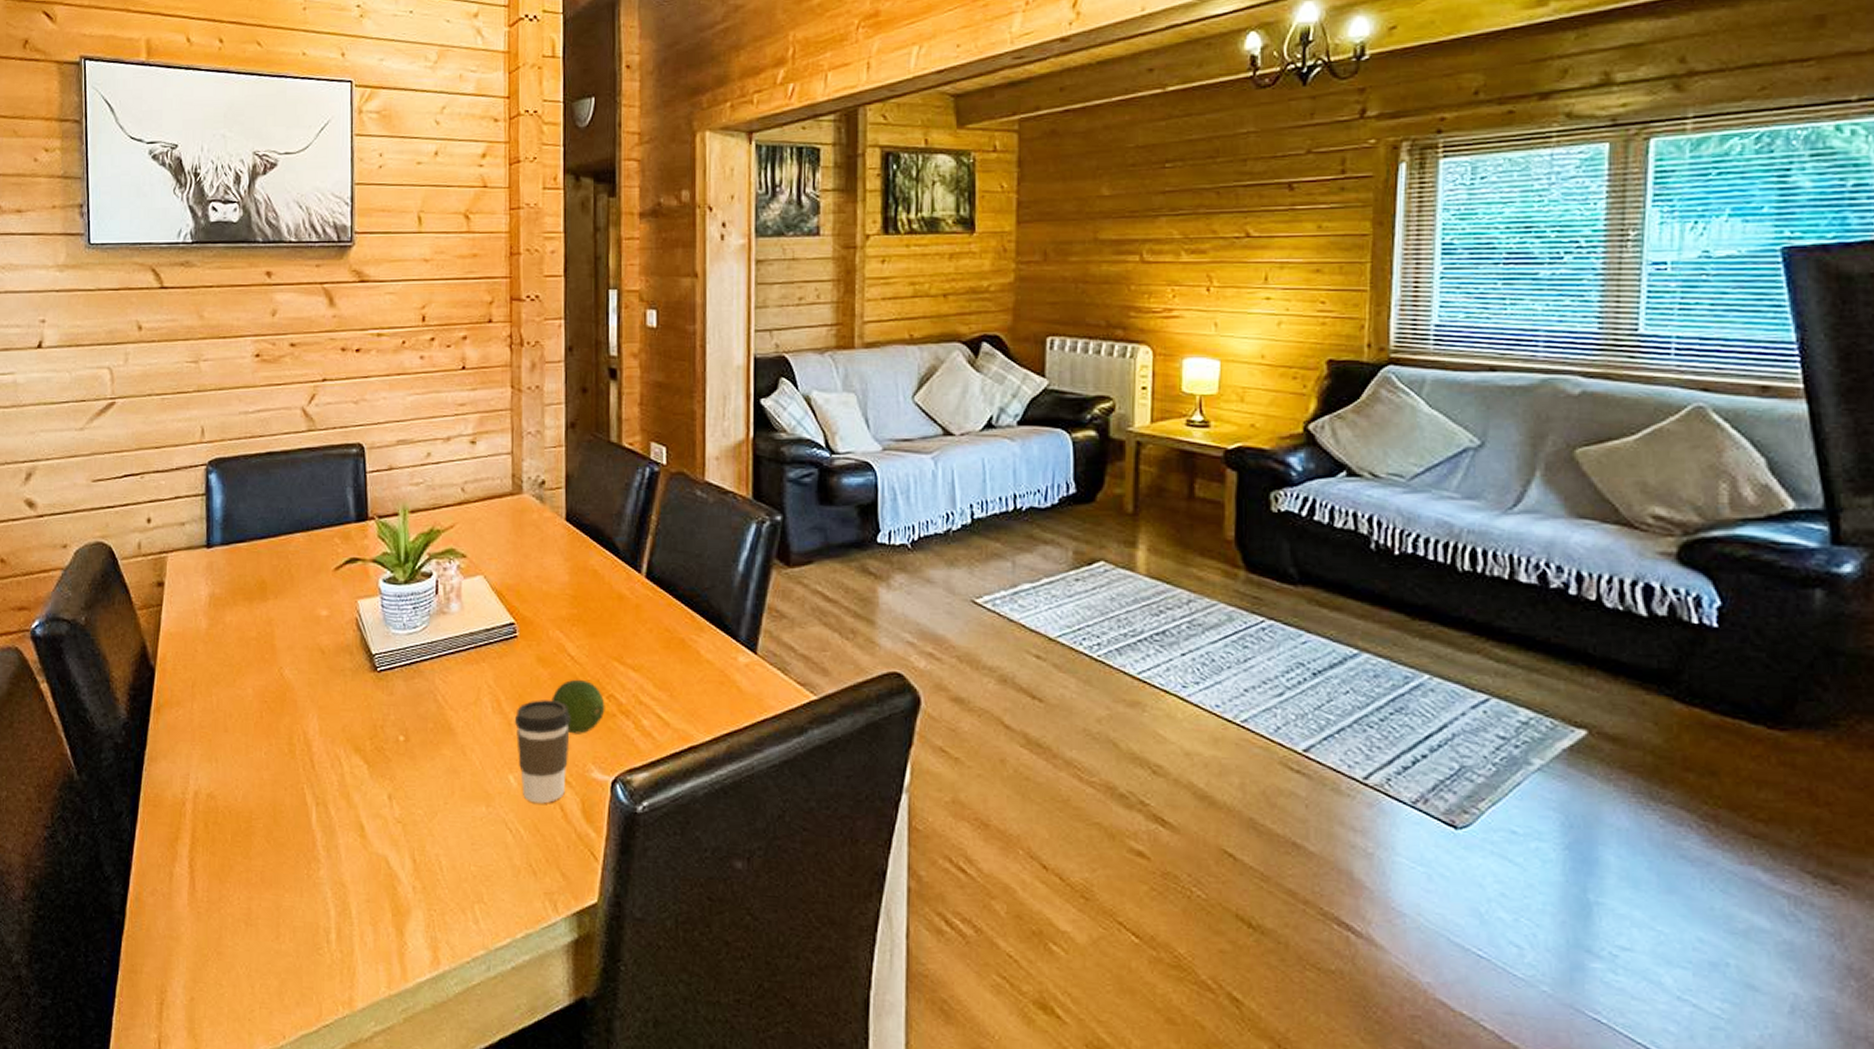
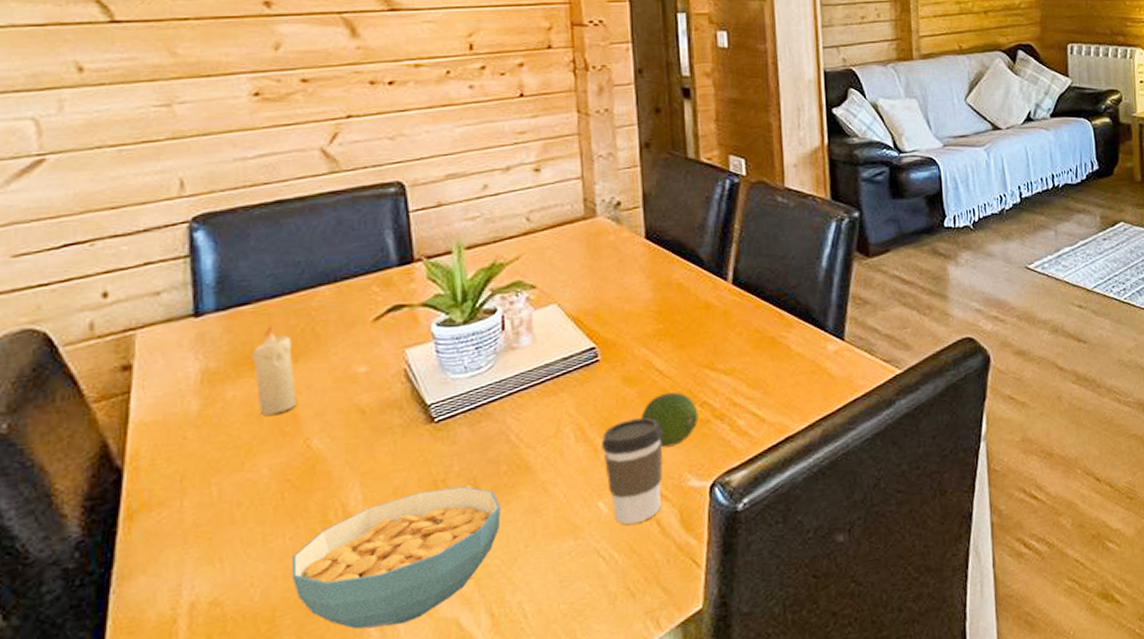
candle: none [244,562,274,642] -> present [252,325,296,416]
cereal bowl: none [265,733,426,850] -> present [291,486,501,629]

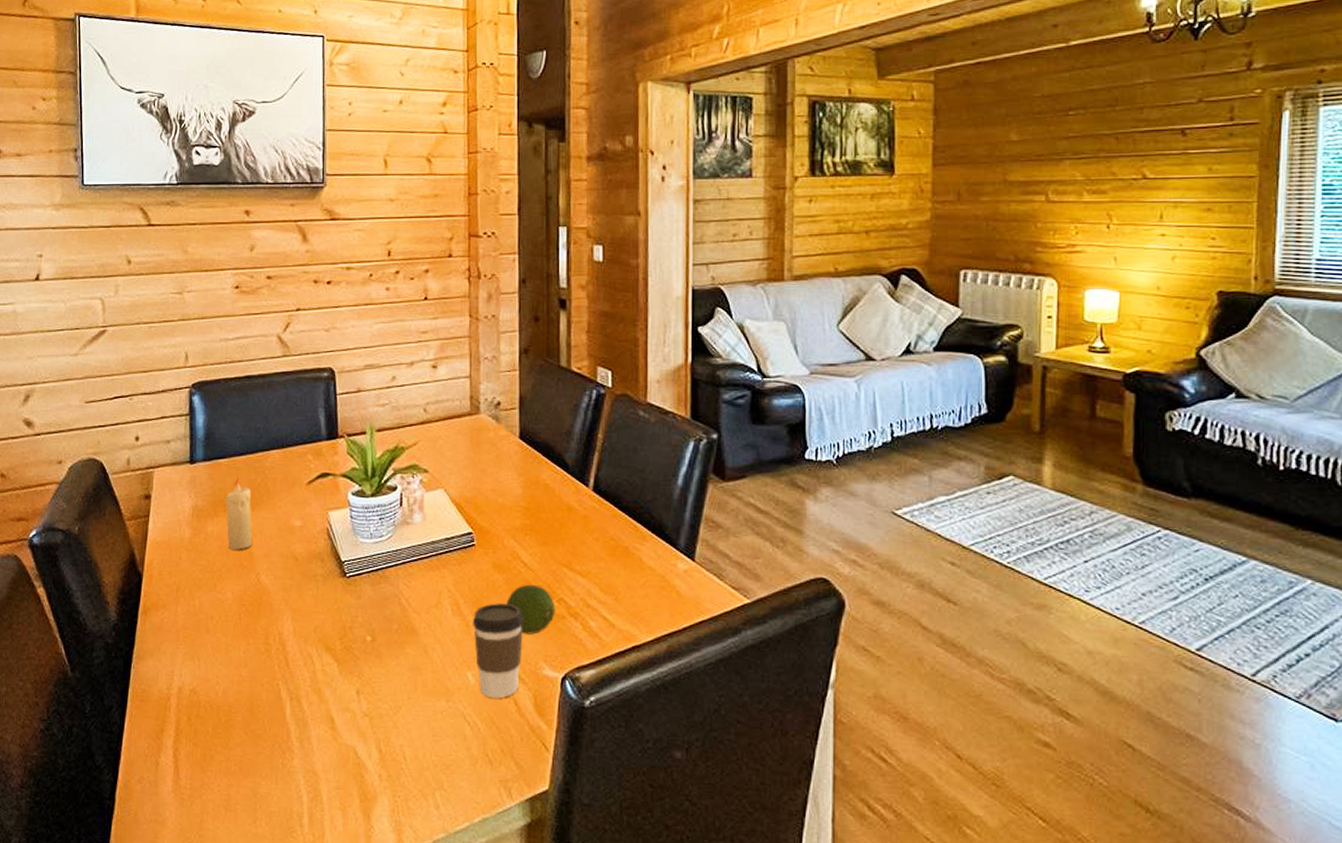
cereal bowl: present [291,486,501,629] -> none [243,634,391,741]

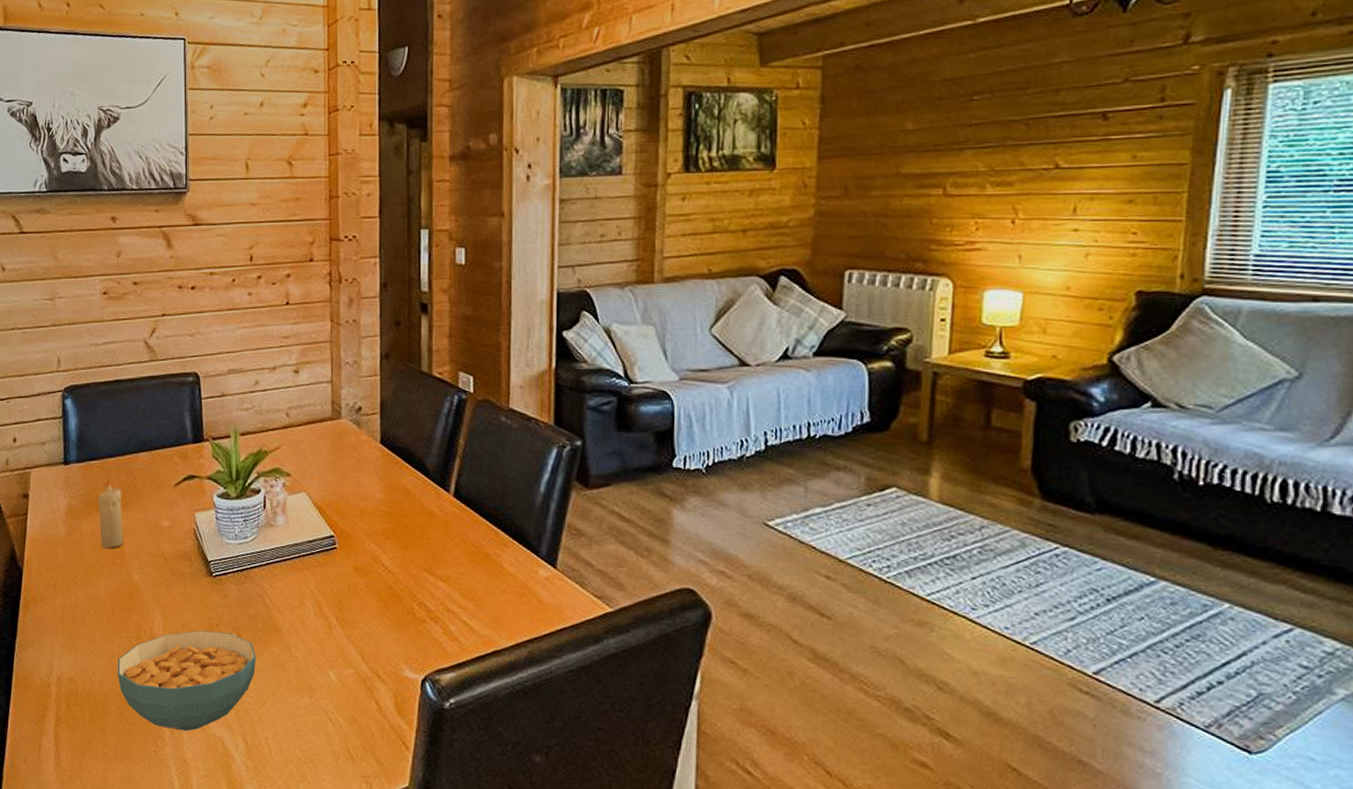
cereal bowl: none [243,634,391,741] -> present [117,630,256,732]
coffee cup: present [472,603,525,699] -> none [334,605,385,698]
fruit: present [506,584,556,635] -> none [367,587,416,637]

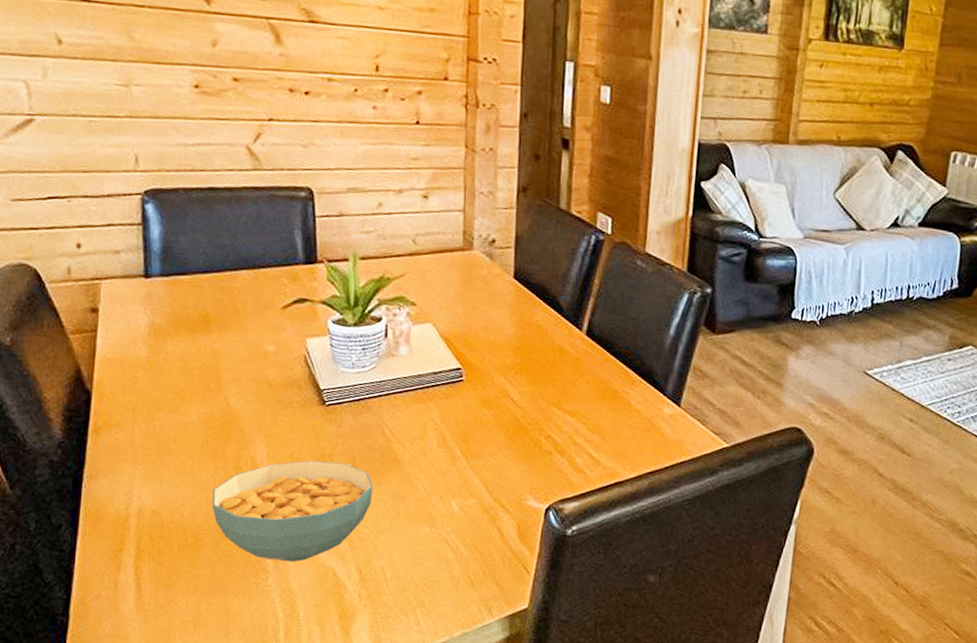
candle: present [97,478,123,548] -> none [187,296,219,372]

